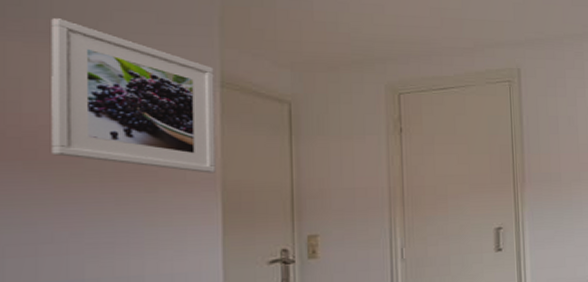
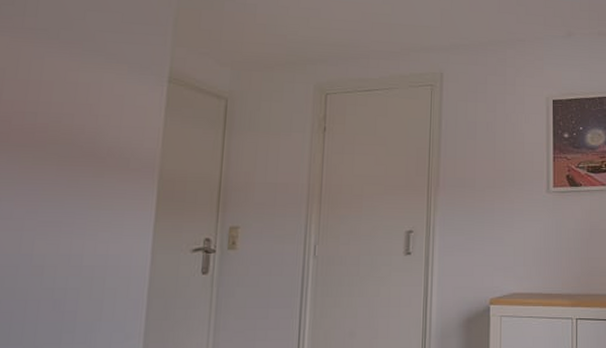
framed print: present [51,18,216,174] -> none [21,17,164,162]

